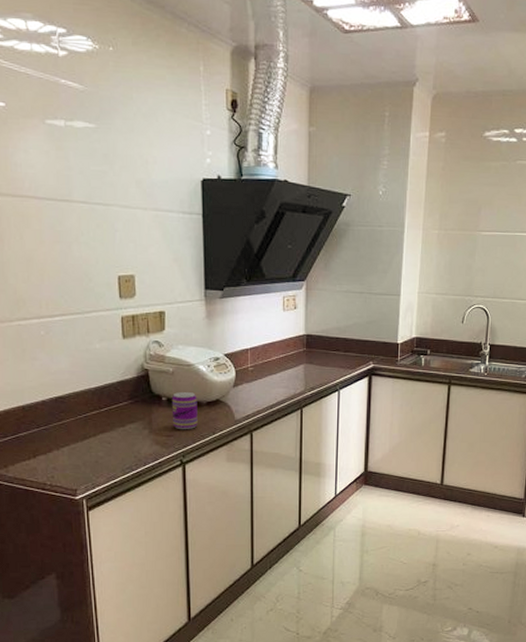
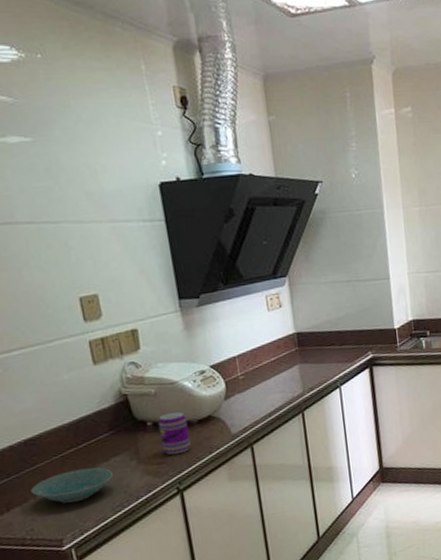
bowl: none [56,430,126,459] -> present [31,467,113,503]

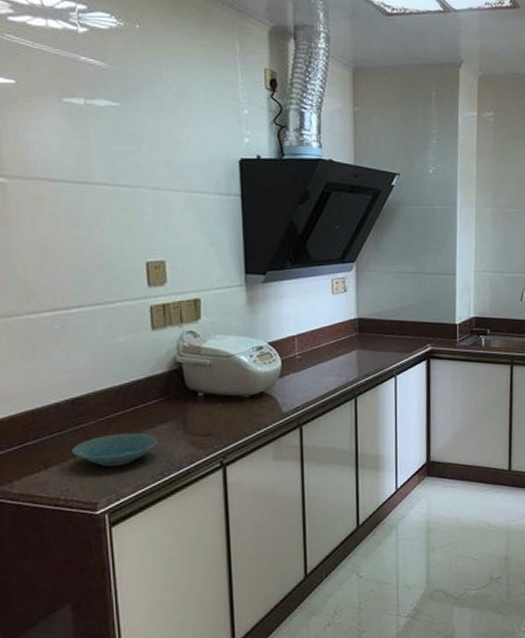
beverage can: present [157,412,191,455] -> none [209,385,240,428]

